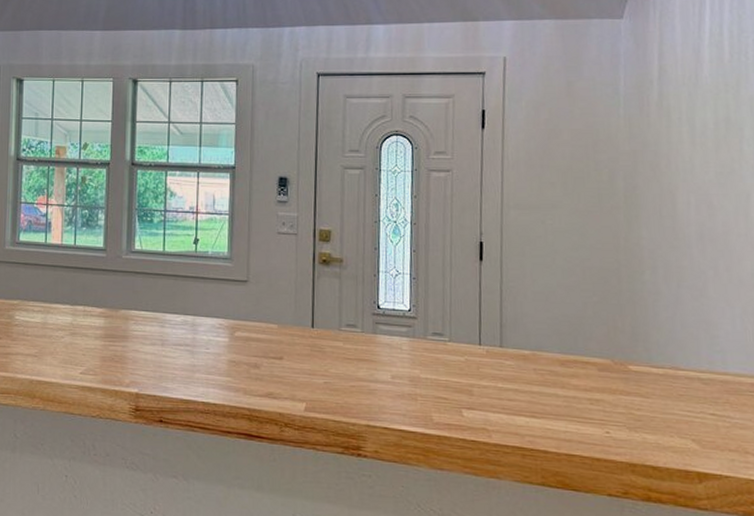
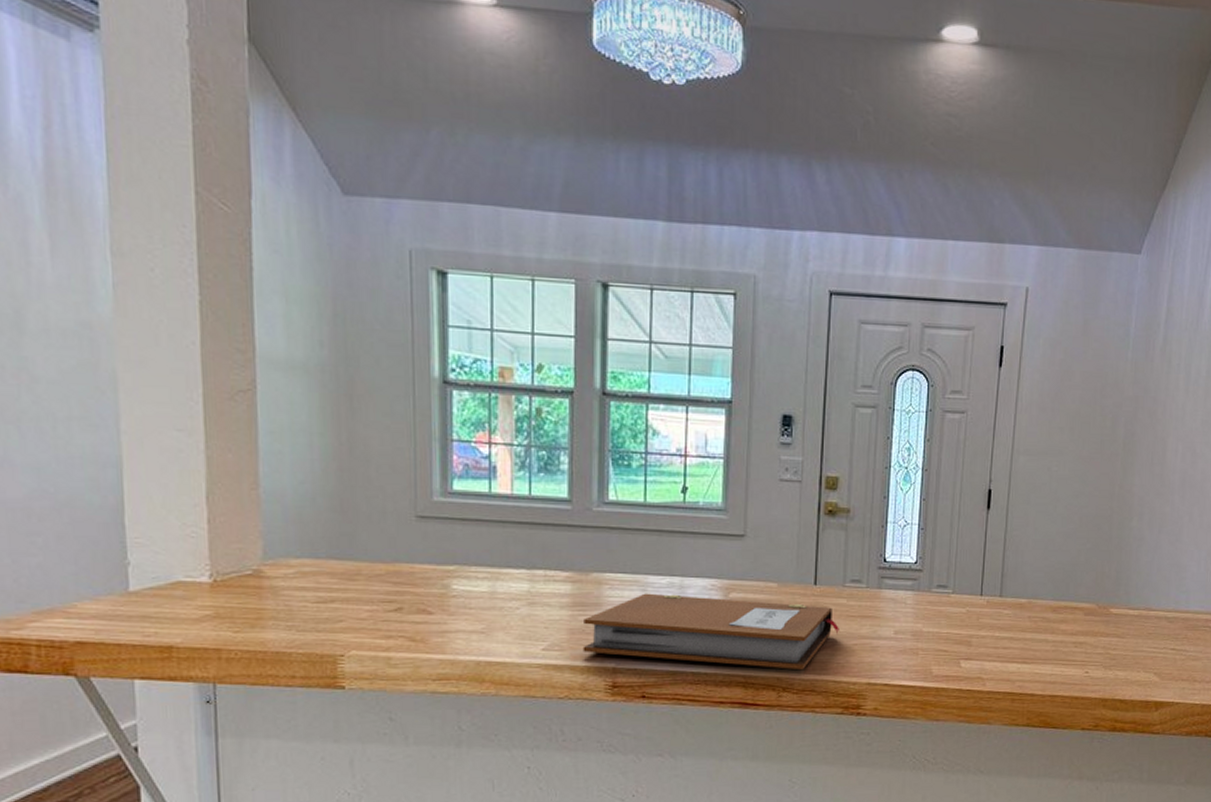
notebook: none [112,329,338,408] -> present [582,593,841,671]

